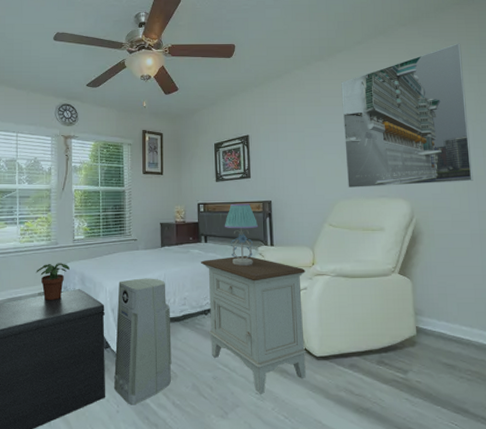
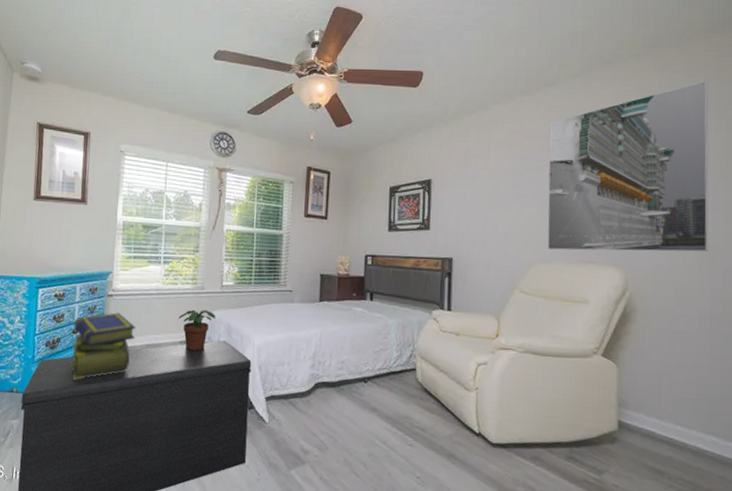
air purifier: present [114,278,172,405] -> none [256,334,325,475]
nightstand: present [201,255,306,394] -> none [364,318,487,479]
table lamp: present [224,203,259,266] -> none [394,258,435,331]

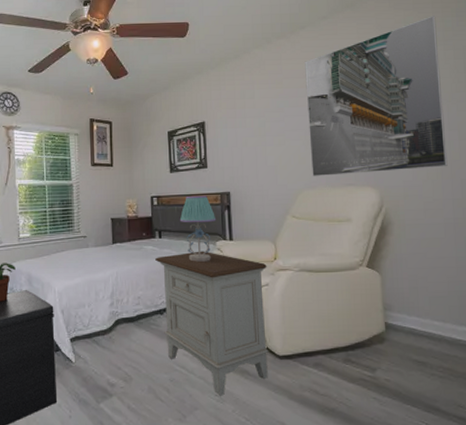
nightstand: none [364,318,487,479] -> present [155,251,268,396]
table lamp: none [394,258,435,331] -> present [179,195,217,262]

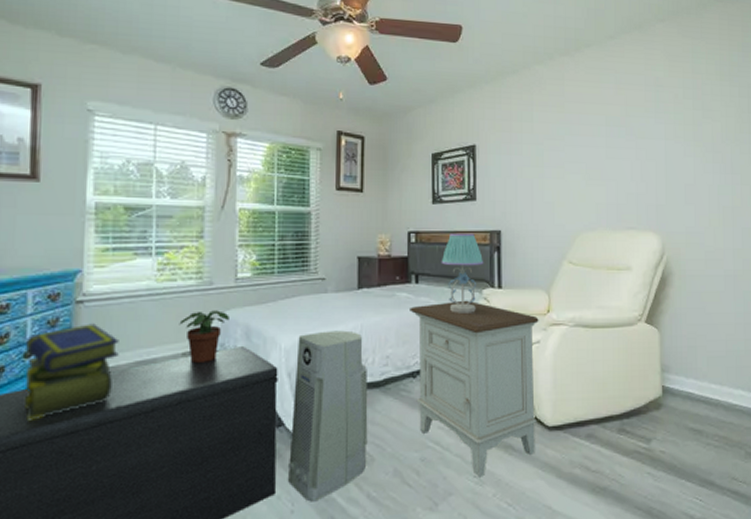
air purifier: none [65,277,126,410] -> present [288,330,368,502]
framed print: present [305,16,448,177] -> none [589,48,730,218]

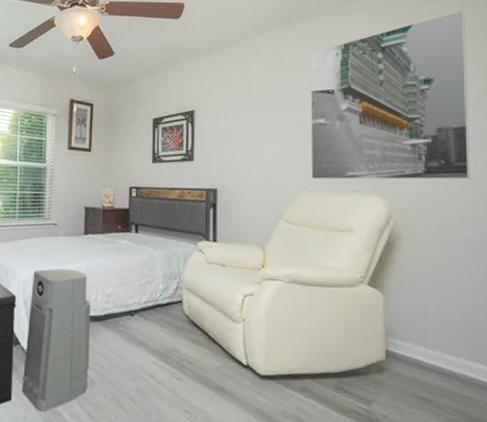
nightstand: present [410,300,539,477] -> none [129,250,253,413]
table lamp: present [441,233,484,313] -> none [159,189,200,263]
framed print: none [589,48,730,218] -> present [310,10,471,180]

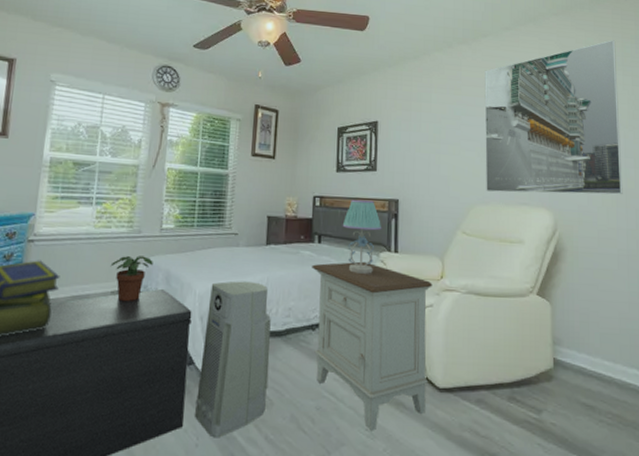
nightstand: none [129,250,253,413] -> present [312,261,432,431]
table lamp: none [159,189,200,263] -> present [342,199,382,274]

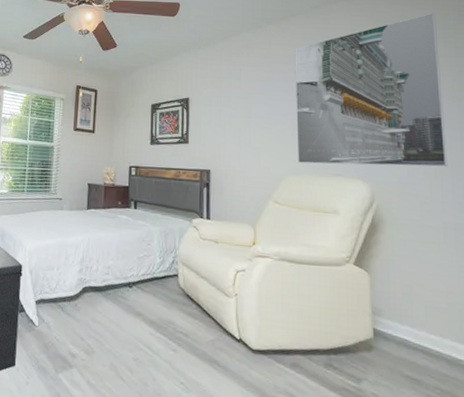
air purifier: present [195,281,271,438] -> none [26,240,92,379]
nightstand: present [312,261,432,431] -> none [129,226,245,385]
table lamp: present [342,199,382,274] -> none [156,169,195,238]

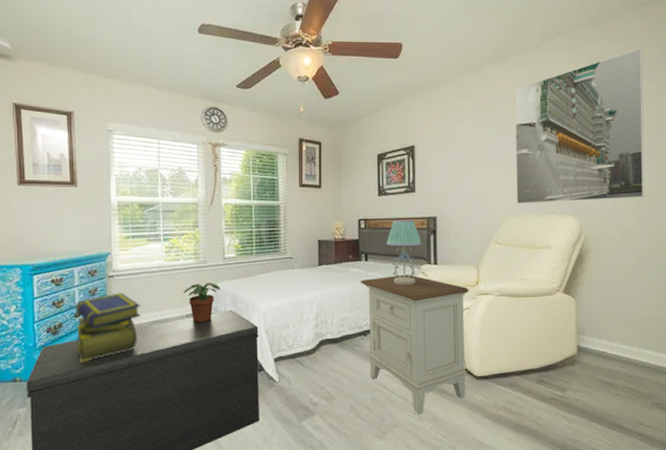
nightstand: none [129,226,245,385] -> present [361,274,469,415]
table lamp: none [156,169,195,238] -> present [386,219,422,285]

